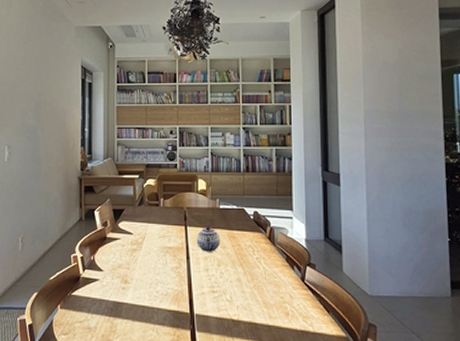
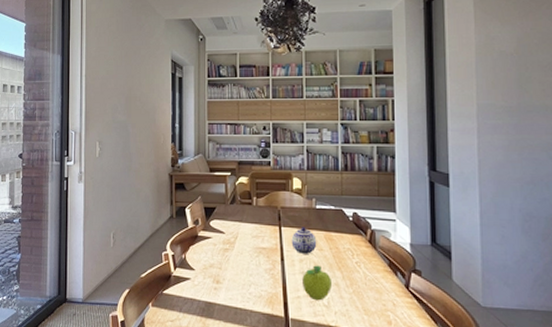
fruit: none [207,262,235,296] -> present [302,265,333,301]

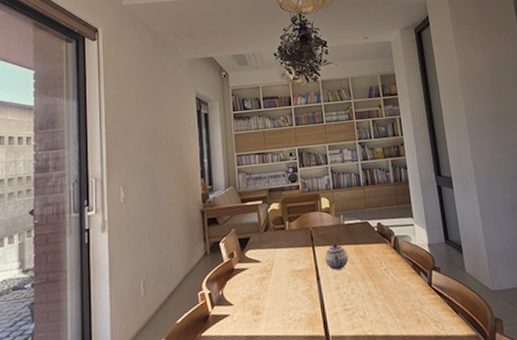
fruit: present [302,265,333,301] -> none [338,278,366,314]

